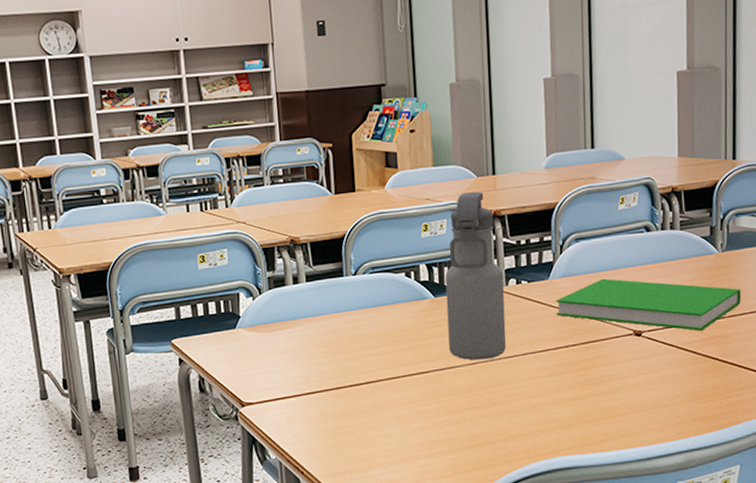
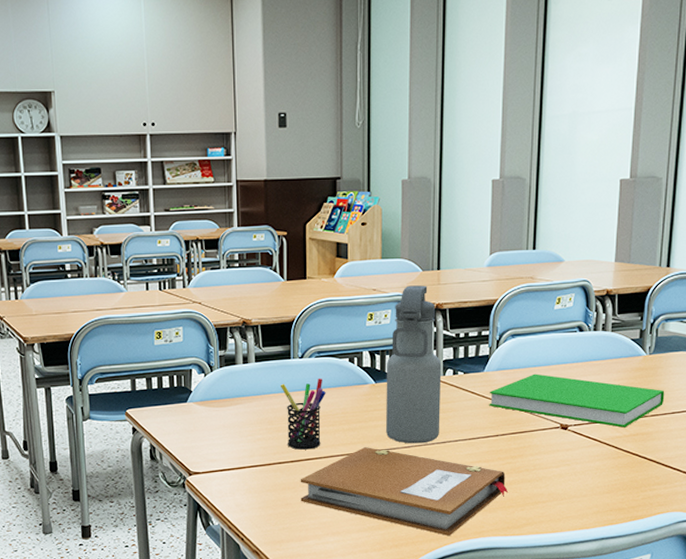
pen holder: none [333,295,383,373] -> present [280,378,326,450]
notebook: none [360,366,583,458] -> present [300,447,508,537]

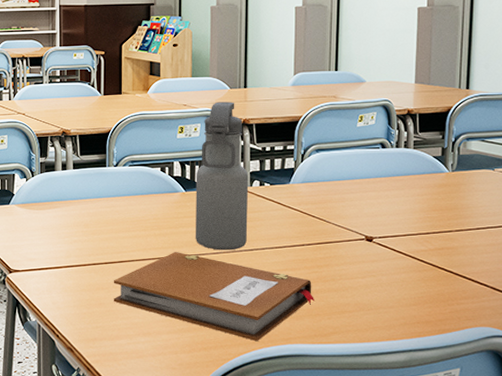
pen holder: present [280,378,326,450] -> none [95,185,139,252]
book: present [489,373,665,428] -> none [295,187,469,242]

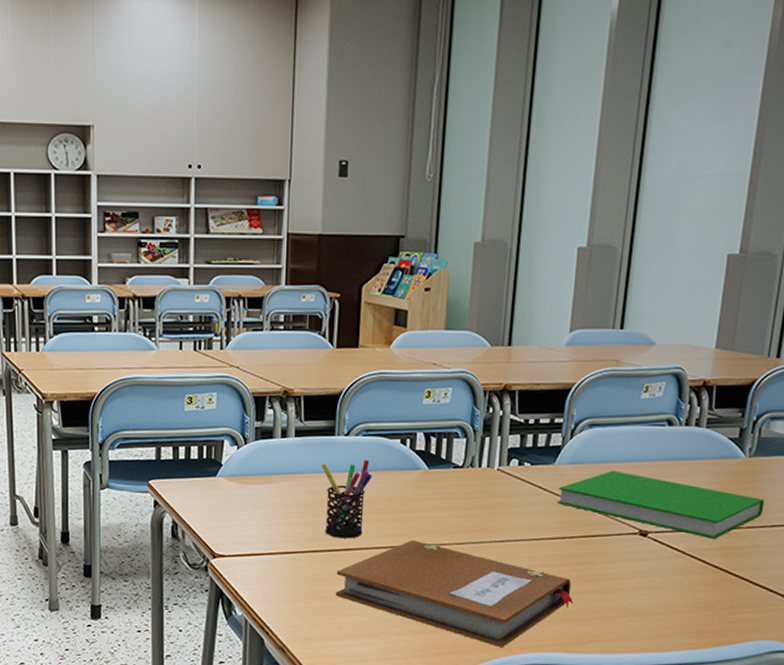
pen holder: none [95,185,139,252] -> present [320,459,372,539]
water bottle: present [195,102,249,250] -> none [436,361,506,541]
book: none [295,187,469,242] -> present [557,470,765,539]

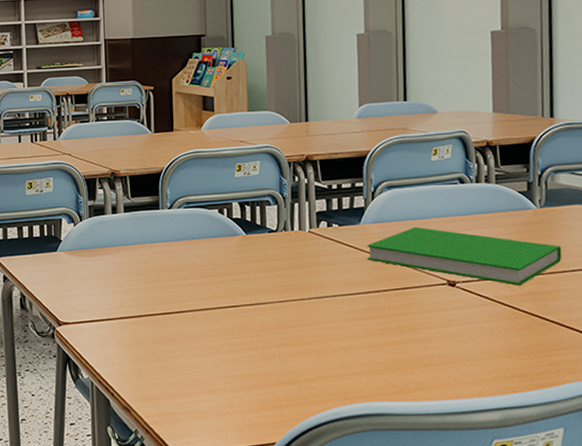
pen holder: present [320,459,372,539] -> none [149,228,196,302]
notebook: present [335,540,573,648] -> none [171,301,394,400]

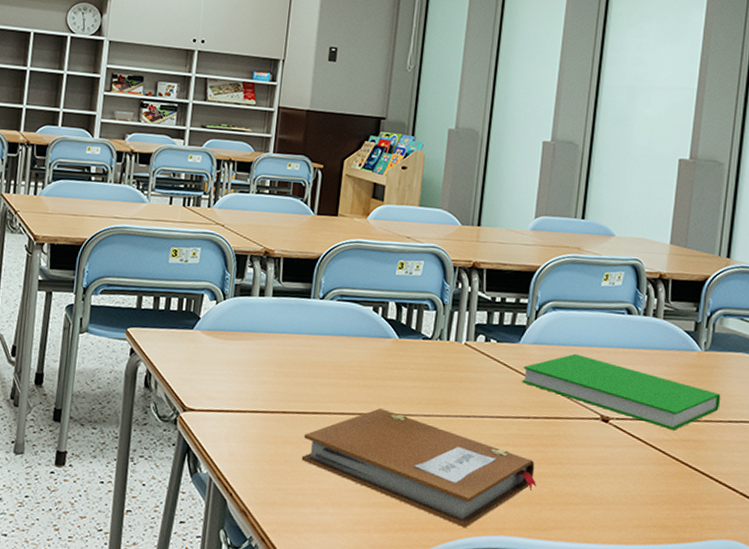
notebook: none [171,301,394,400] -> present [301,408,536,529]

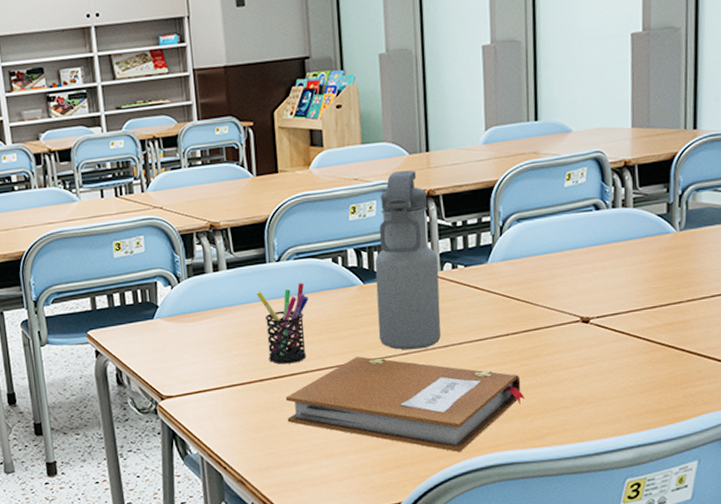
pen holder: none [294,323,344,402] -> present [256,282,309,364]
water bottle: none [404,238,474,414] -> present [374,170,441,350]
book: present [522,353,721,431] -> none [495,261,702,317]

